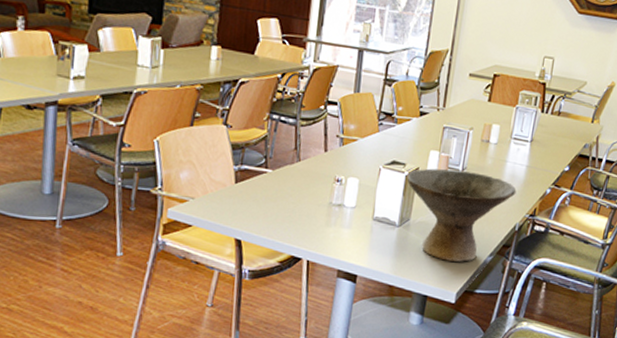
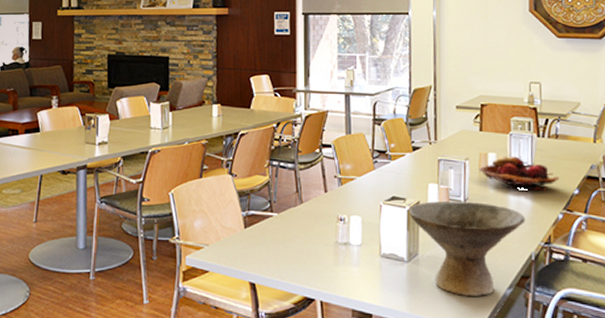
fruit basket: none [482,128,555,166] -> present [480,156,560,191]

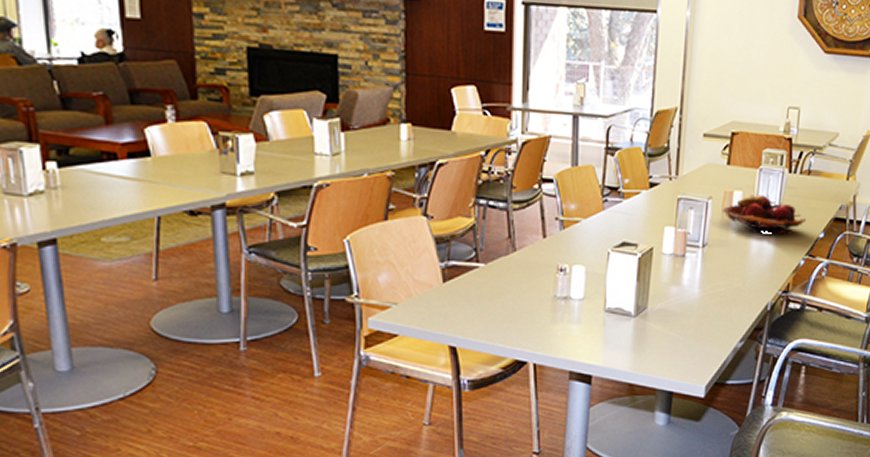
bowl: present [409,201,526,296] -> none [640,247,766,351]

